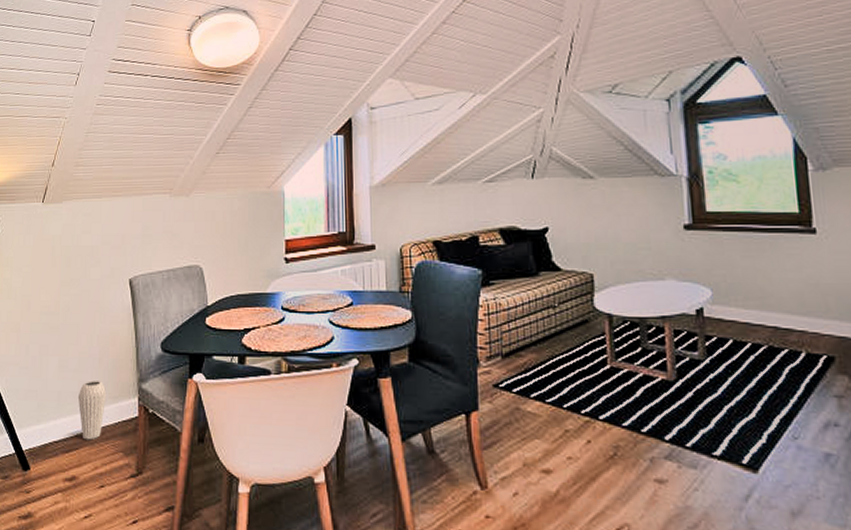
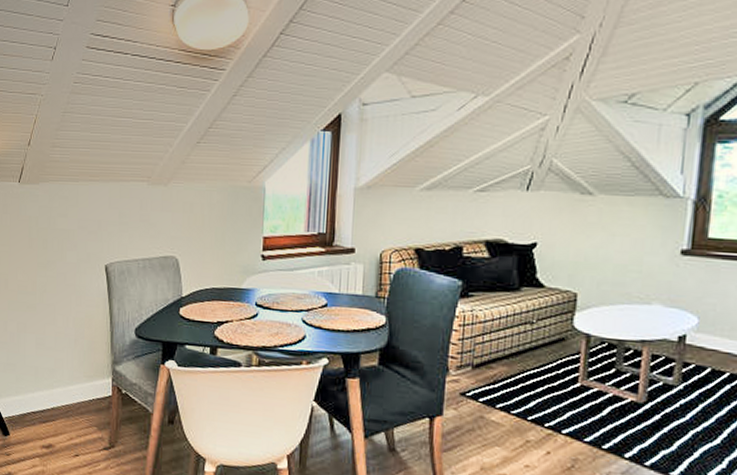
vase: present [77,381,107,441] -> none [54,359,82,414]

